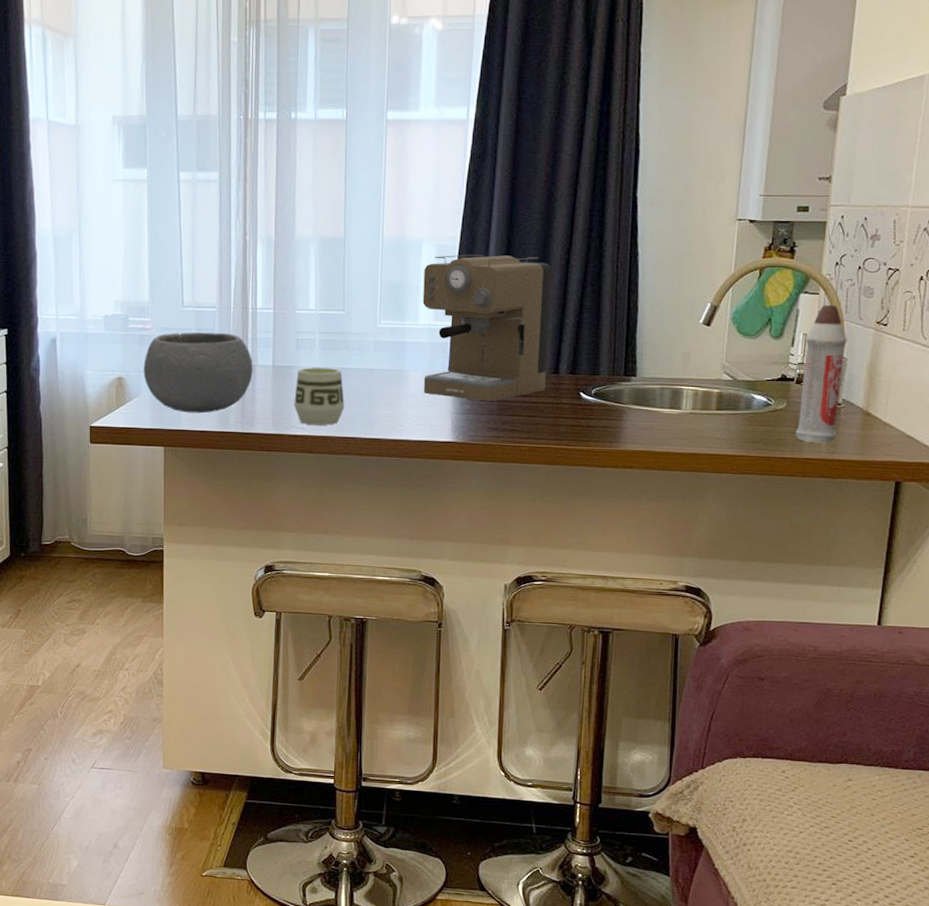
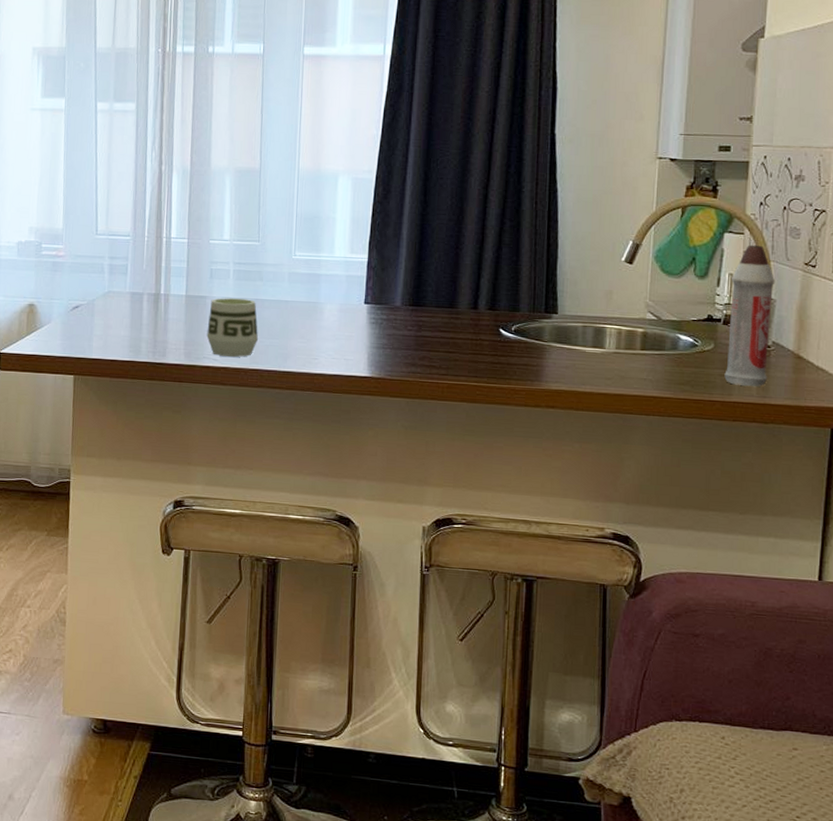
bowl: present [143,332,253,414] -> none [55,260,166,342]
coffee maker: present [422,254,552,402] -> none [338,188,470,337]

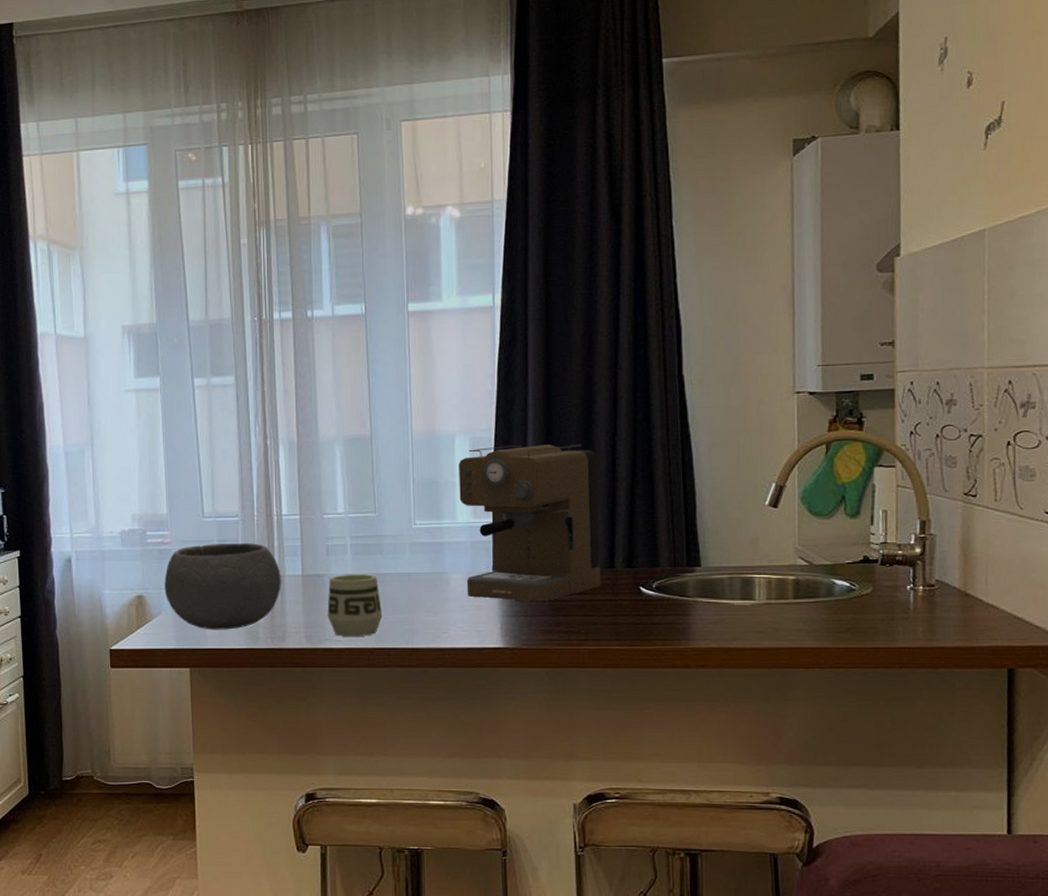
bowl: none [55,260,166,342] -> present [164,543,281,630]
coffee maker: none [338,188,470,337] -> present [459,444,601,602]
spray bottle: present [724,245,775,387] -> none [886,477,933,630]

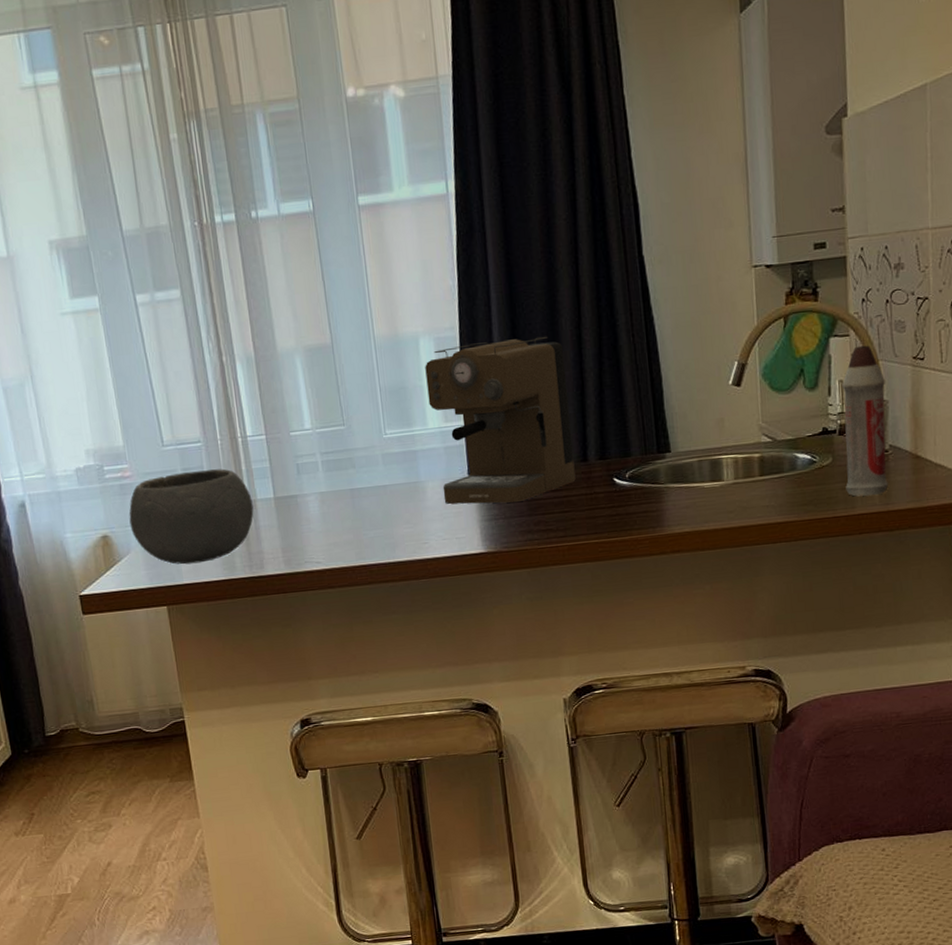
cup: present [327,574,383,638] -> none [302,490,362,558]
spray bottle: none [886,477,933,630] -> present [842,345,888,497]

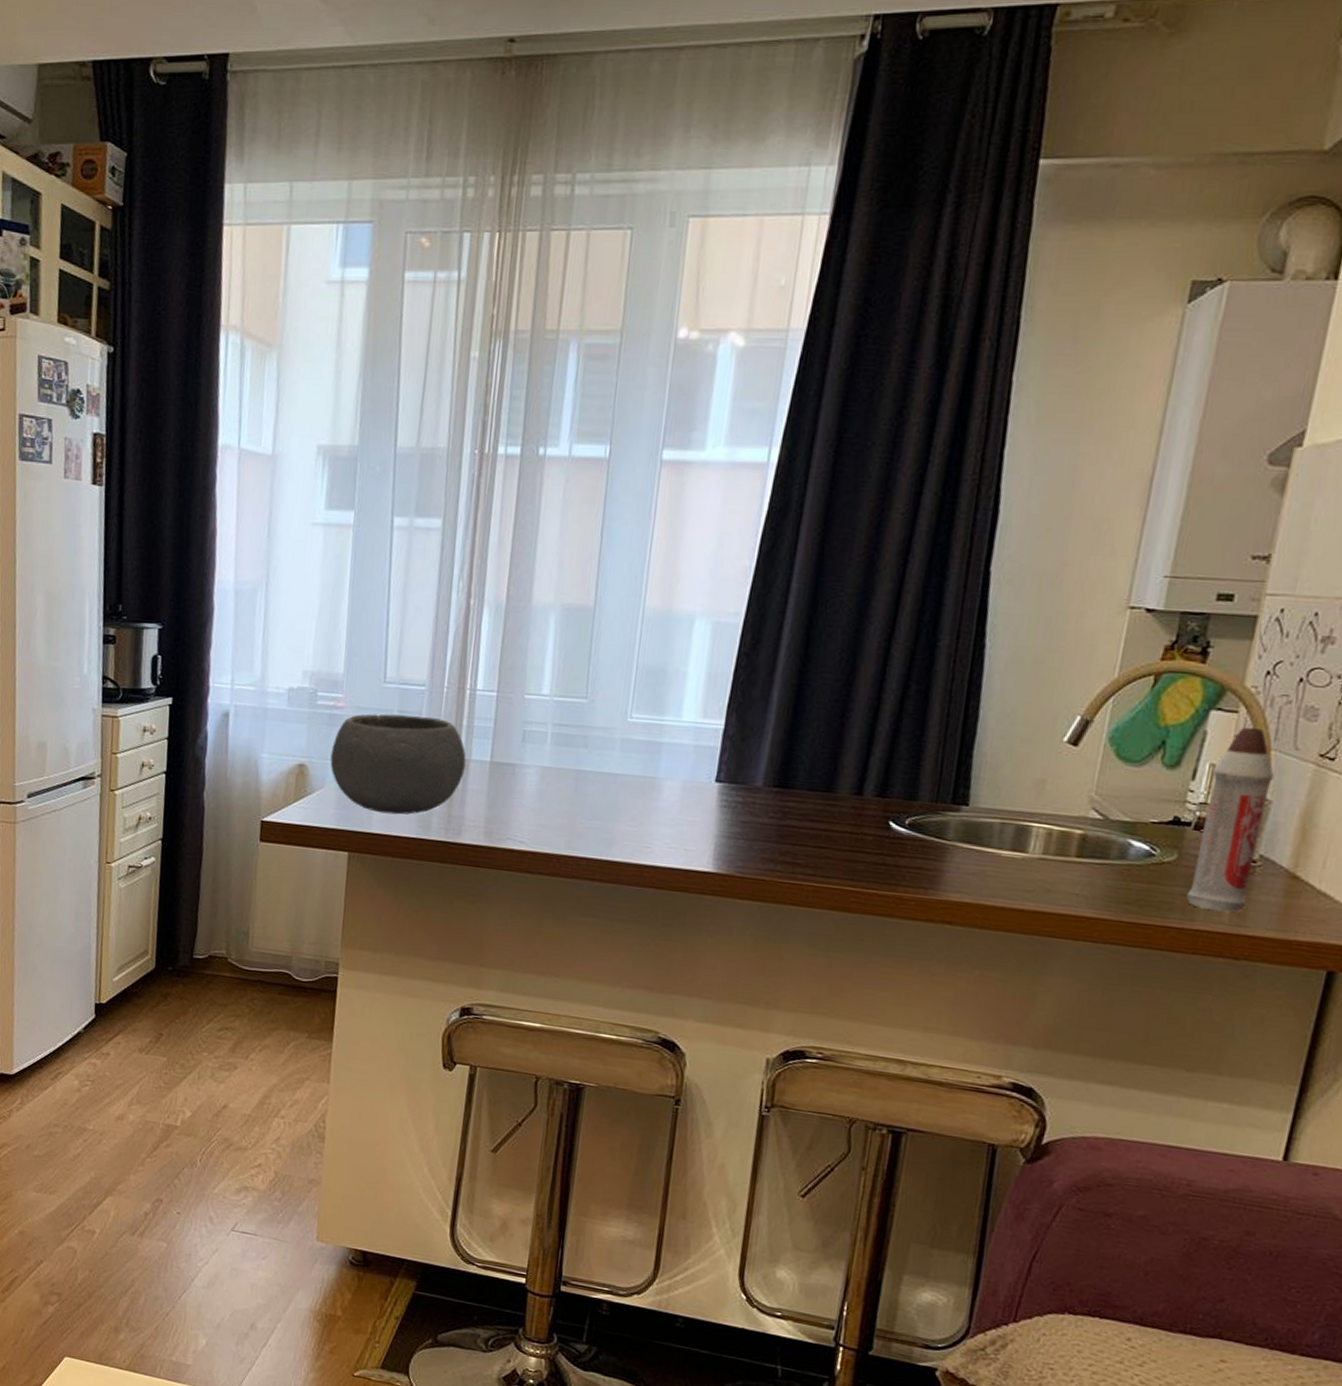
coffee maker: present [425,336,576,504] -> none [680,635,865,825]

